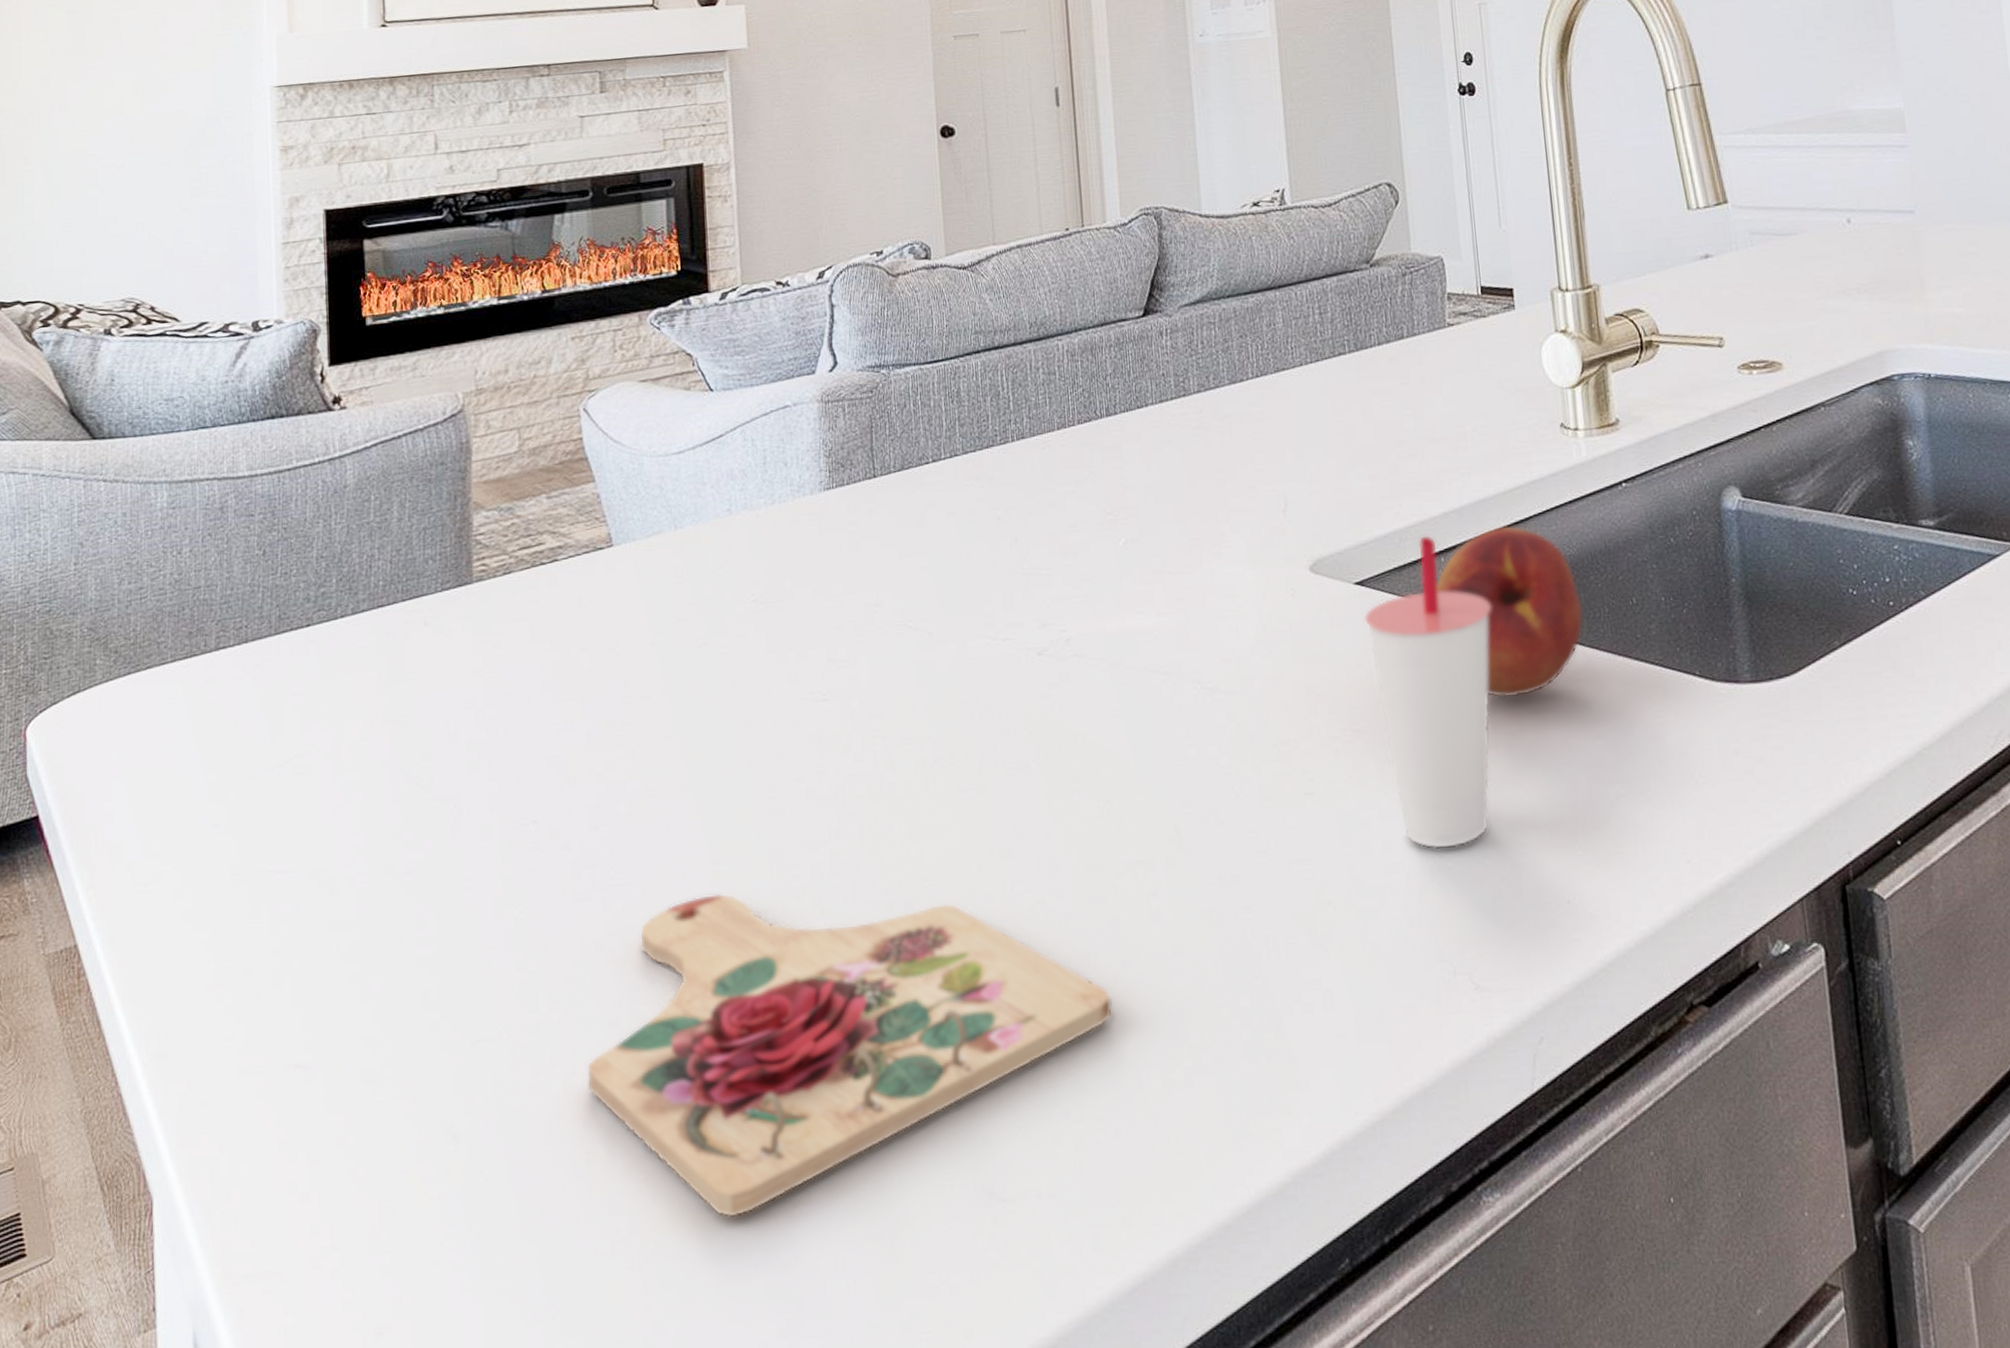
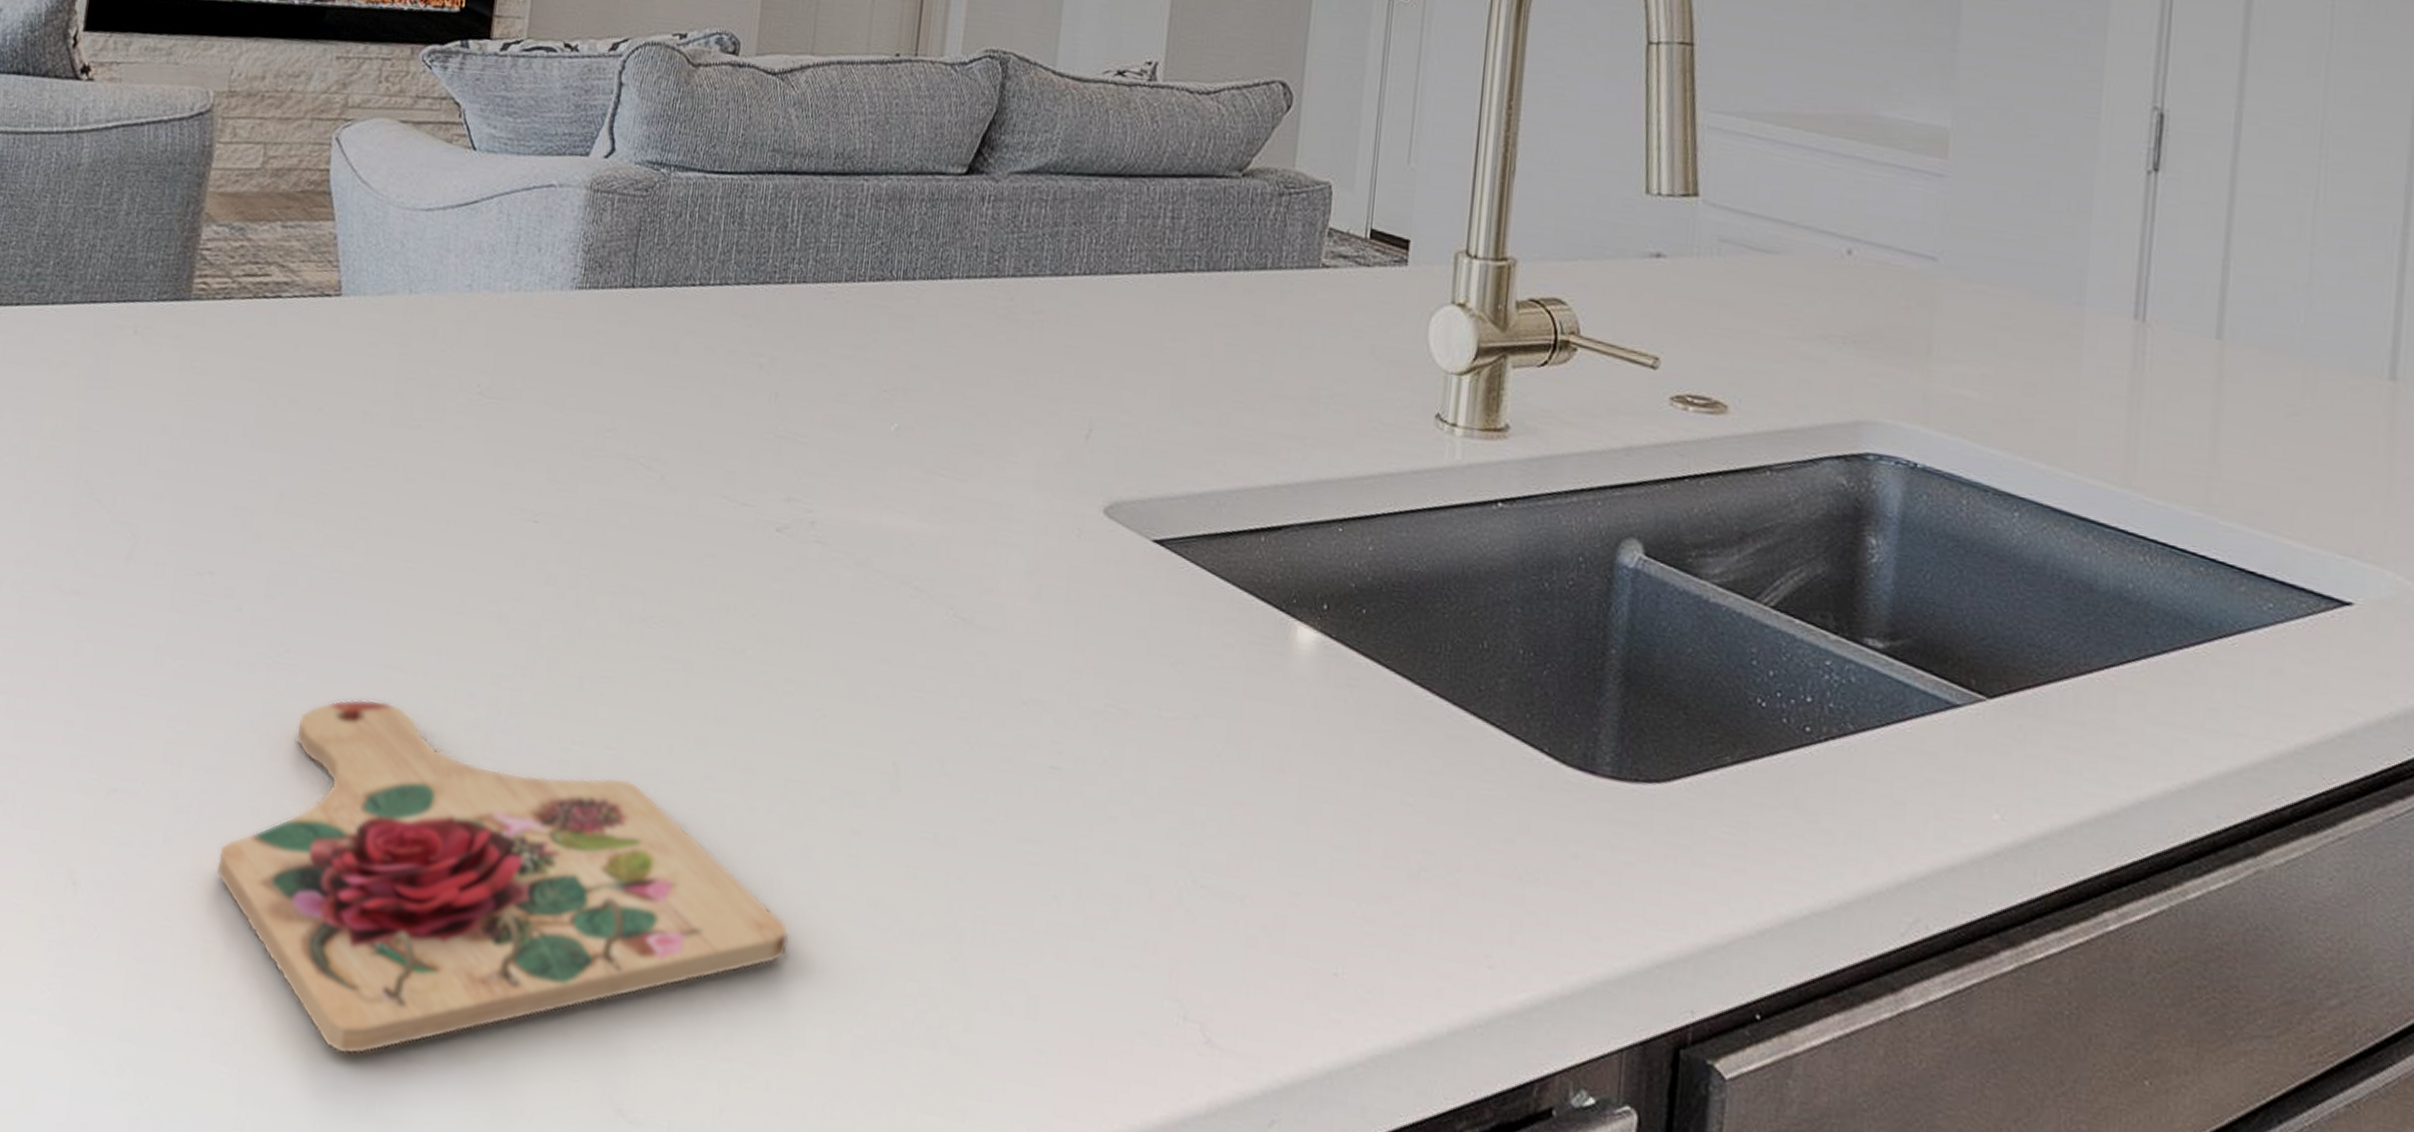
cup: present [1364,534,1491,850] -> none [1156,504,1310,876]
fruit: present [1436,525,1584,698] -> none [1249,515,1422,723]

